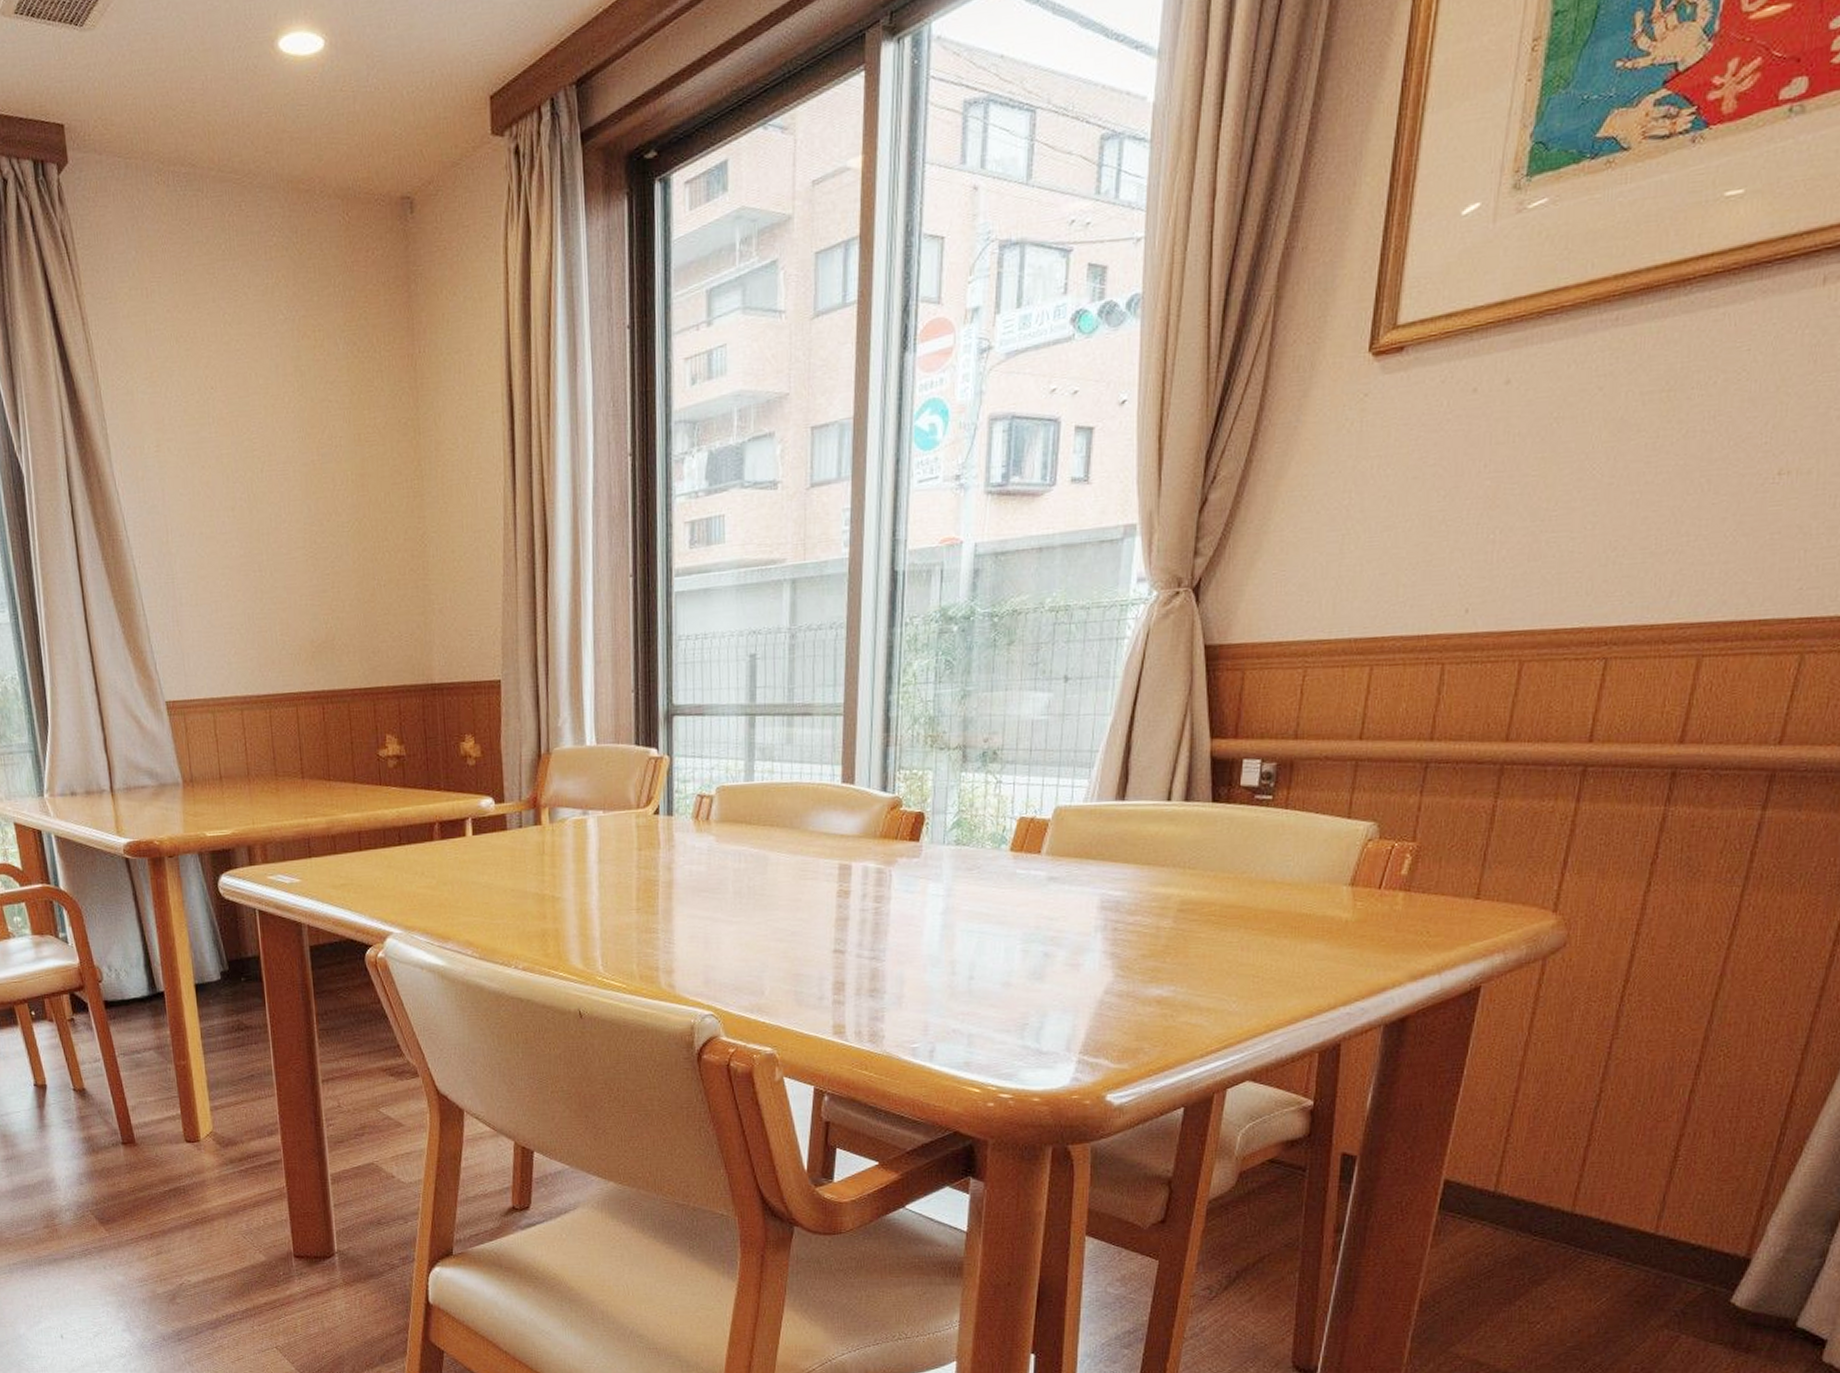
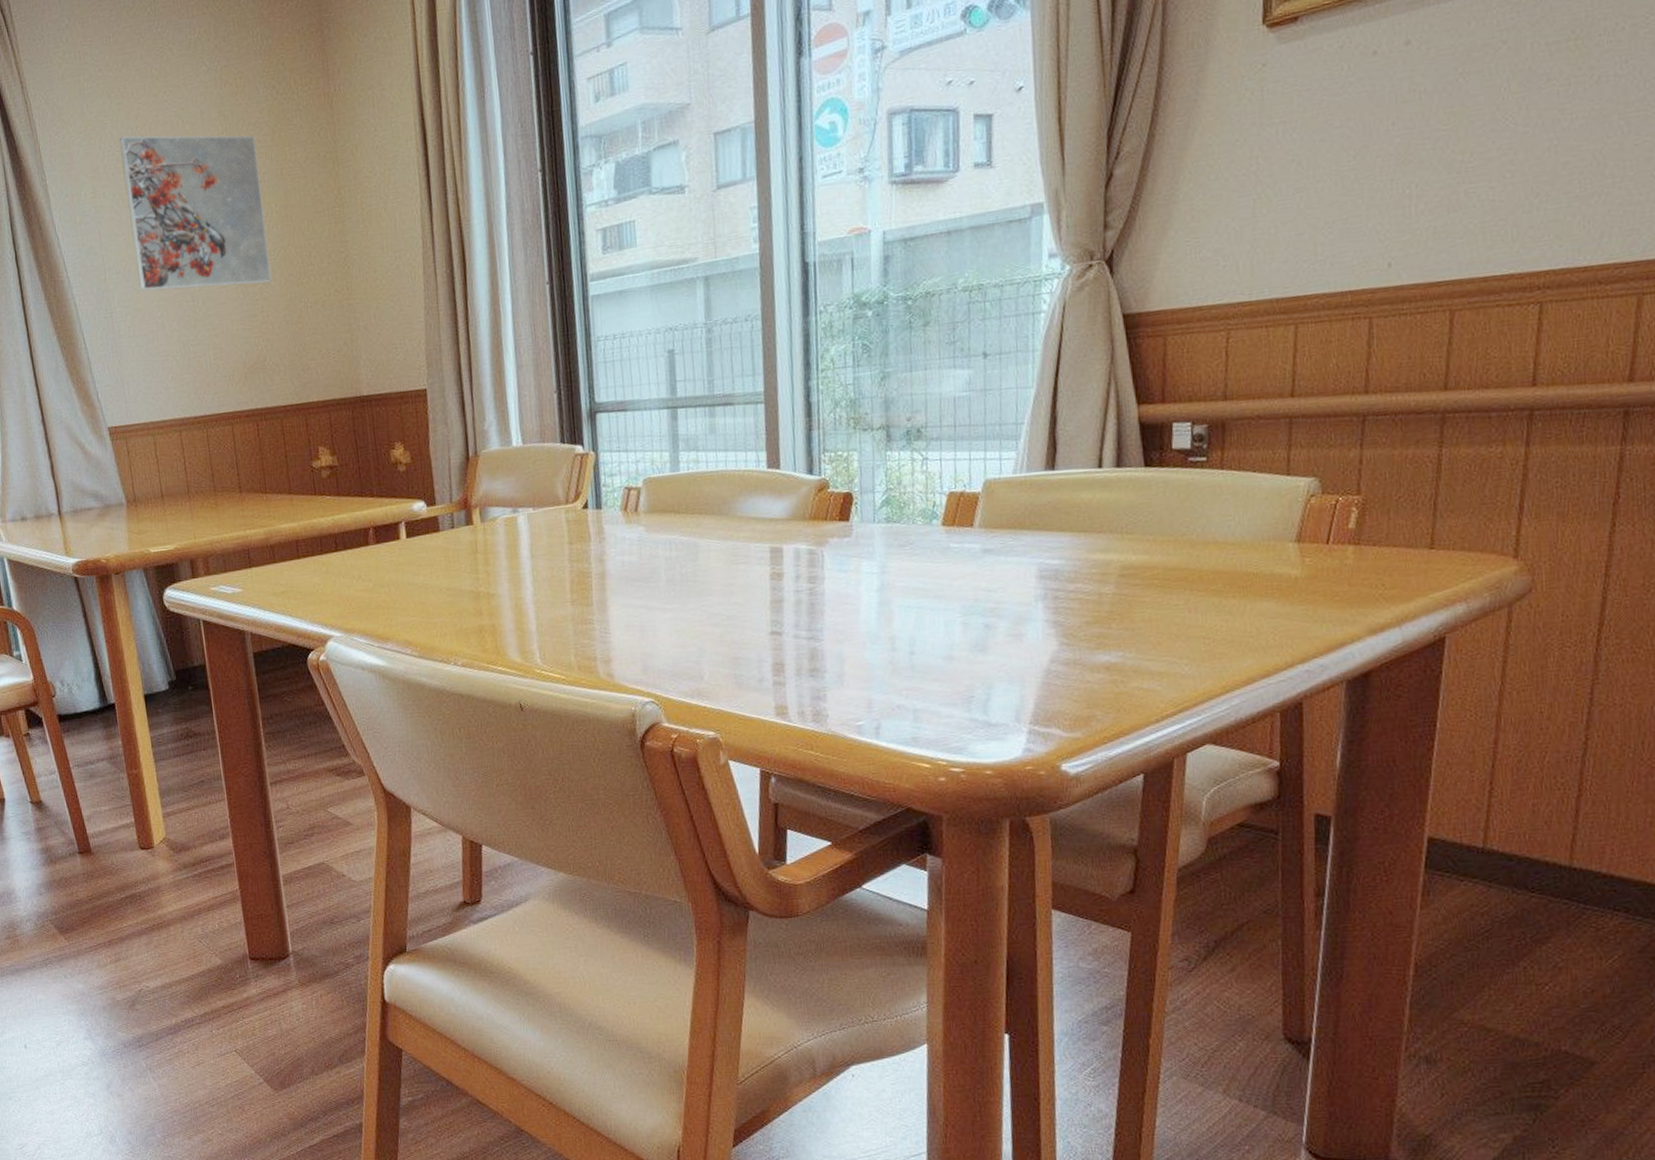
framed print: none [186,386,345,558] -> present [118,135,272,292]

